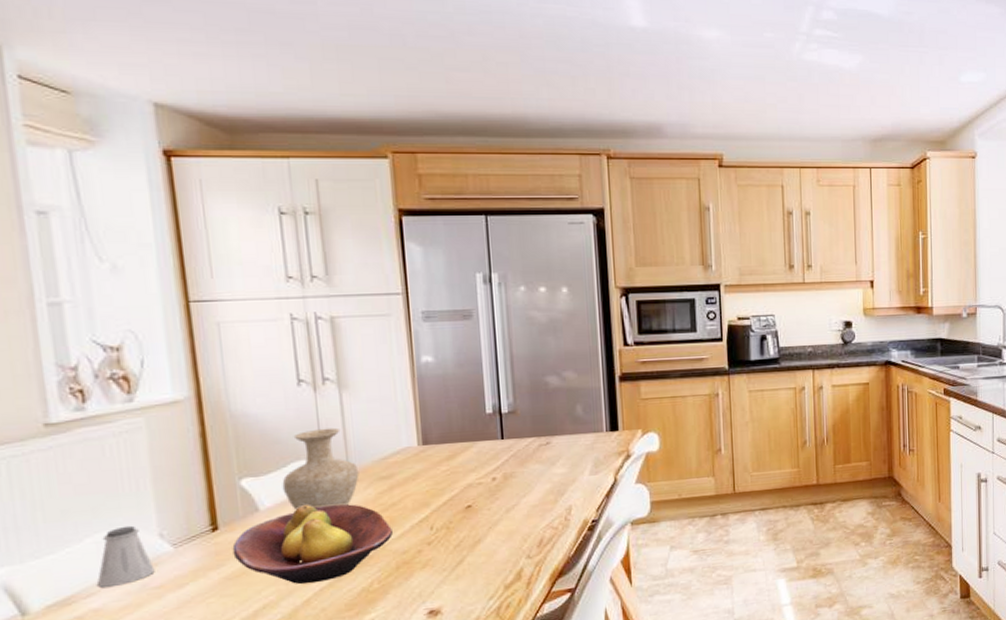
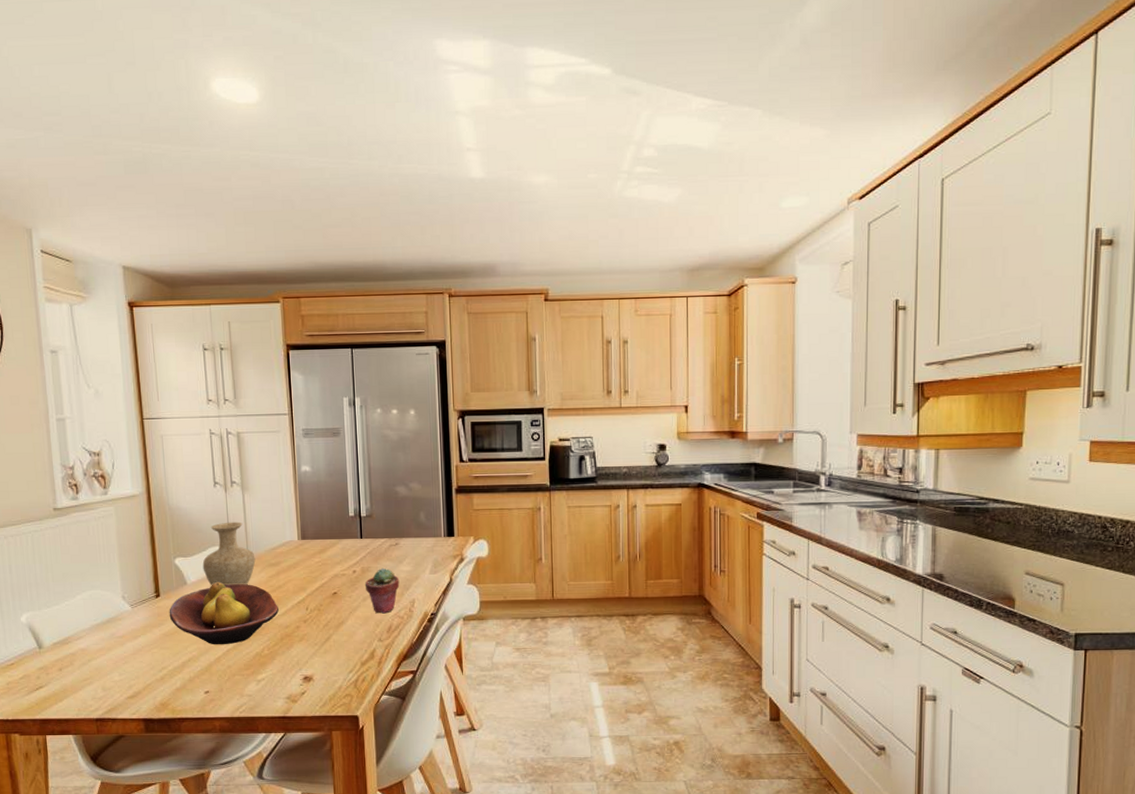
saltshaker: present [96,525,155,587] -> none [83,588,119,633]
potted succulent: none [507,472,553,526] -> present [364,567,400,614]

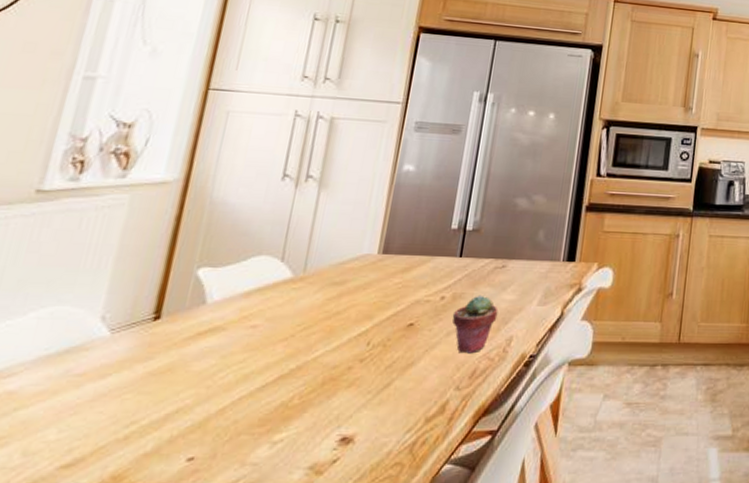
fruit bowl: present [169,582,279,645] -> none [165,303,330,391]
vase: present [202,521,256,586] -> none [235,225,315,309]

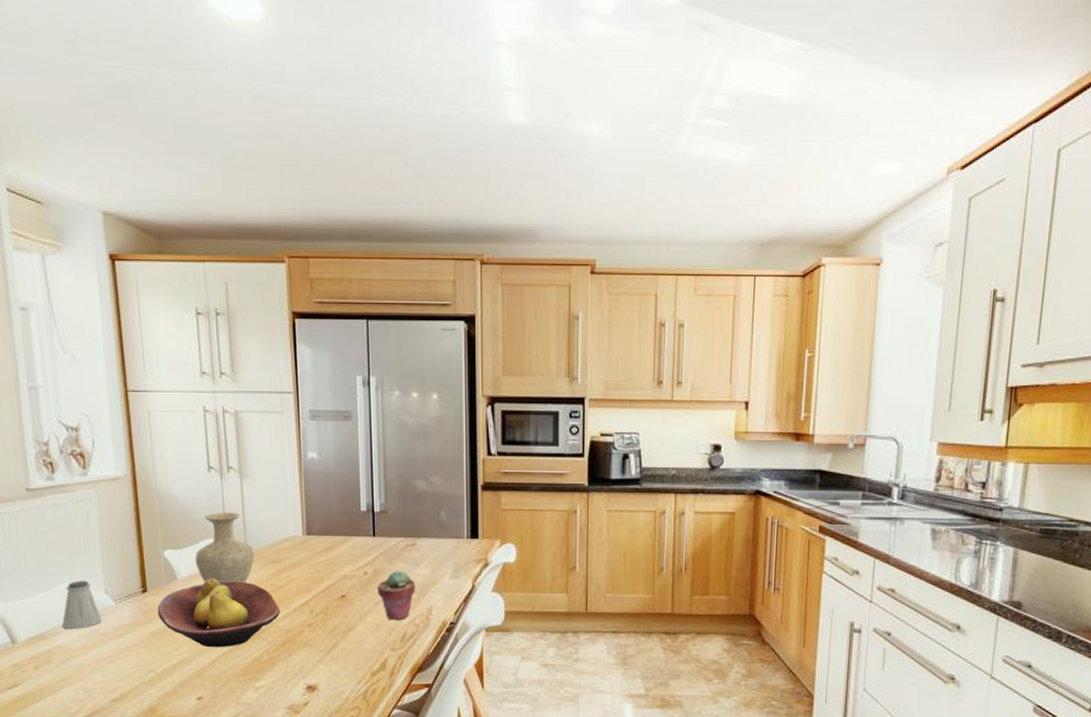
saltshaker: none [21,303,85,368] -> present [61,580,102,629]
fruit bowl: none [165,303,330,391] -> present [157,579,280,648]
vase: none [235,225,315,309] -> present [195,512,255,583]

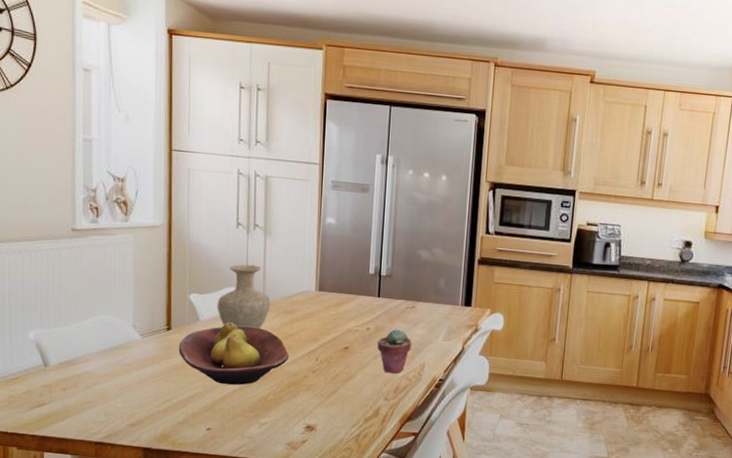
saltshaker: present [61,580,102,629] -> none [91,314,128,358]

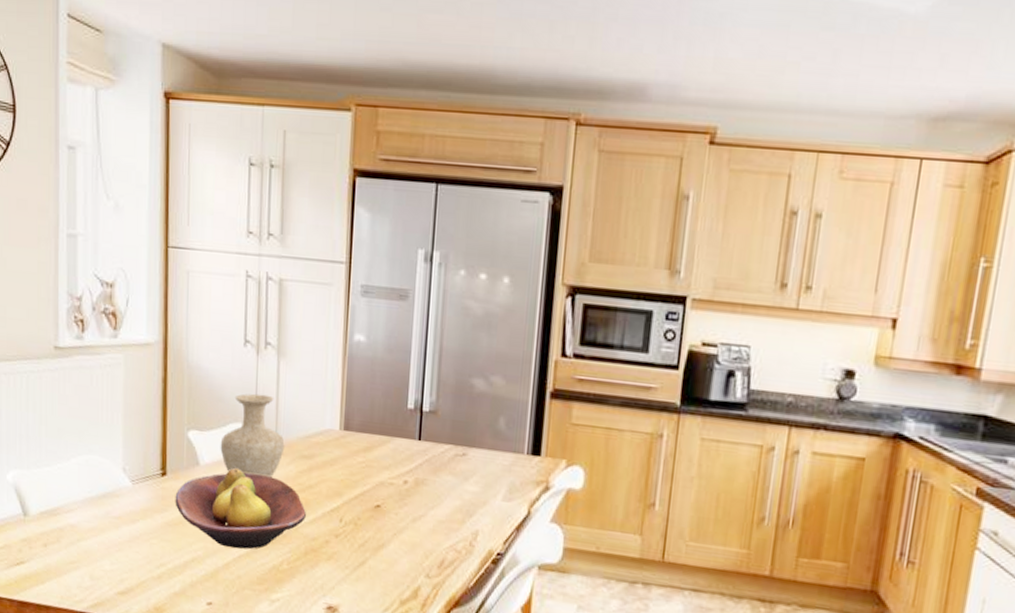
potted succulent: present [377,328,412,374] -> none [416,482,462,543]

